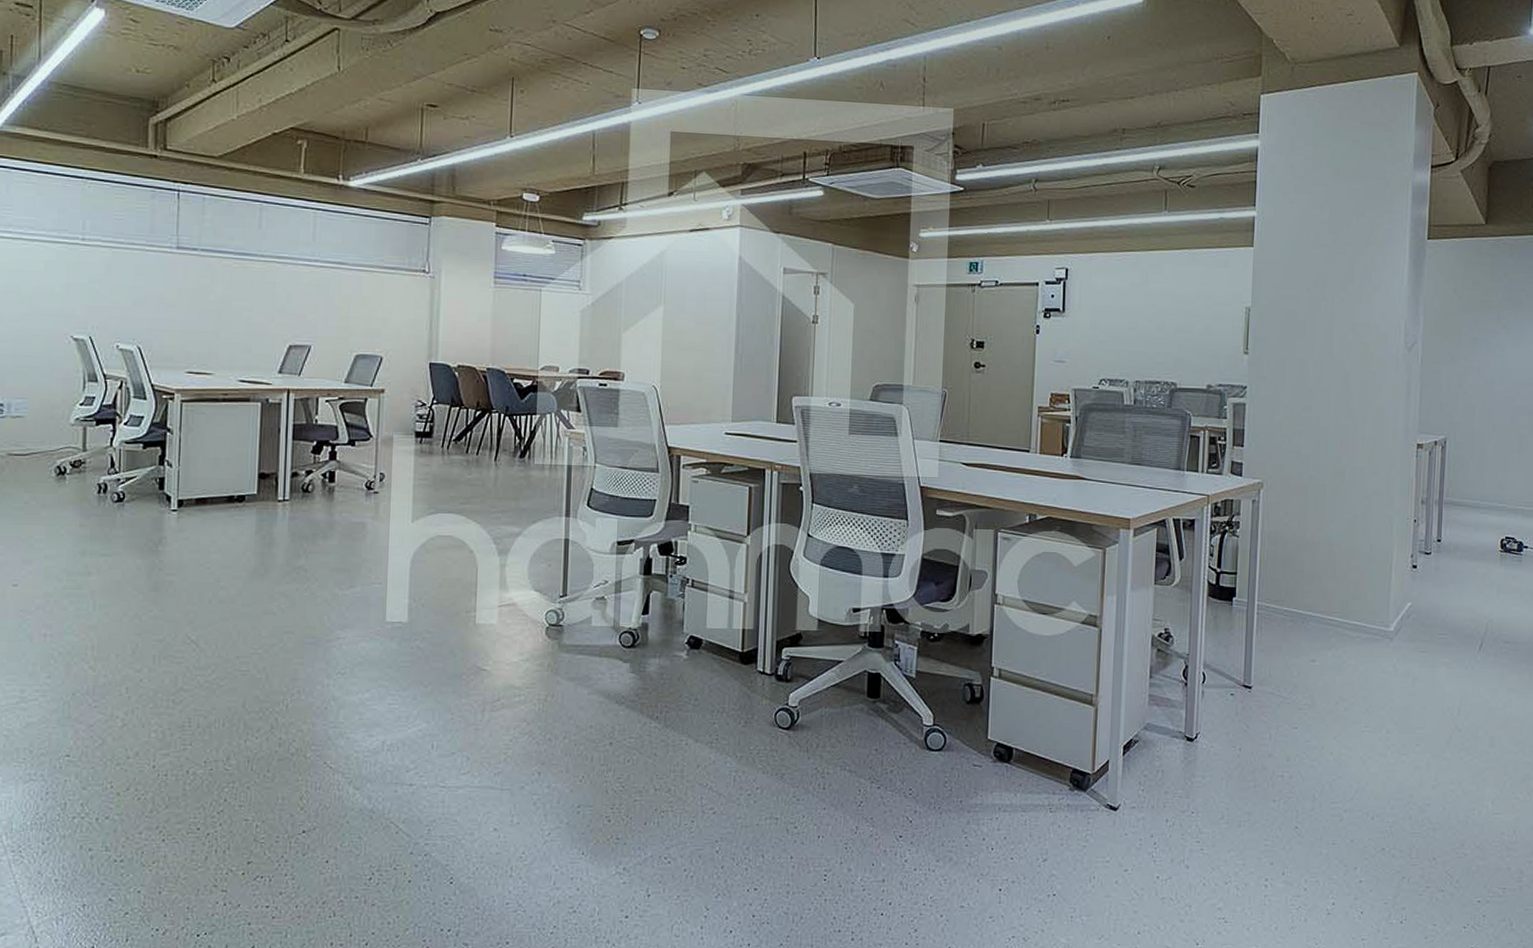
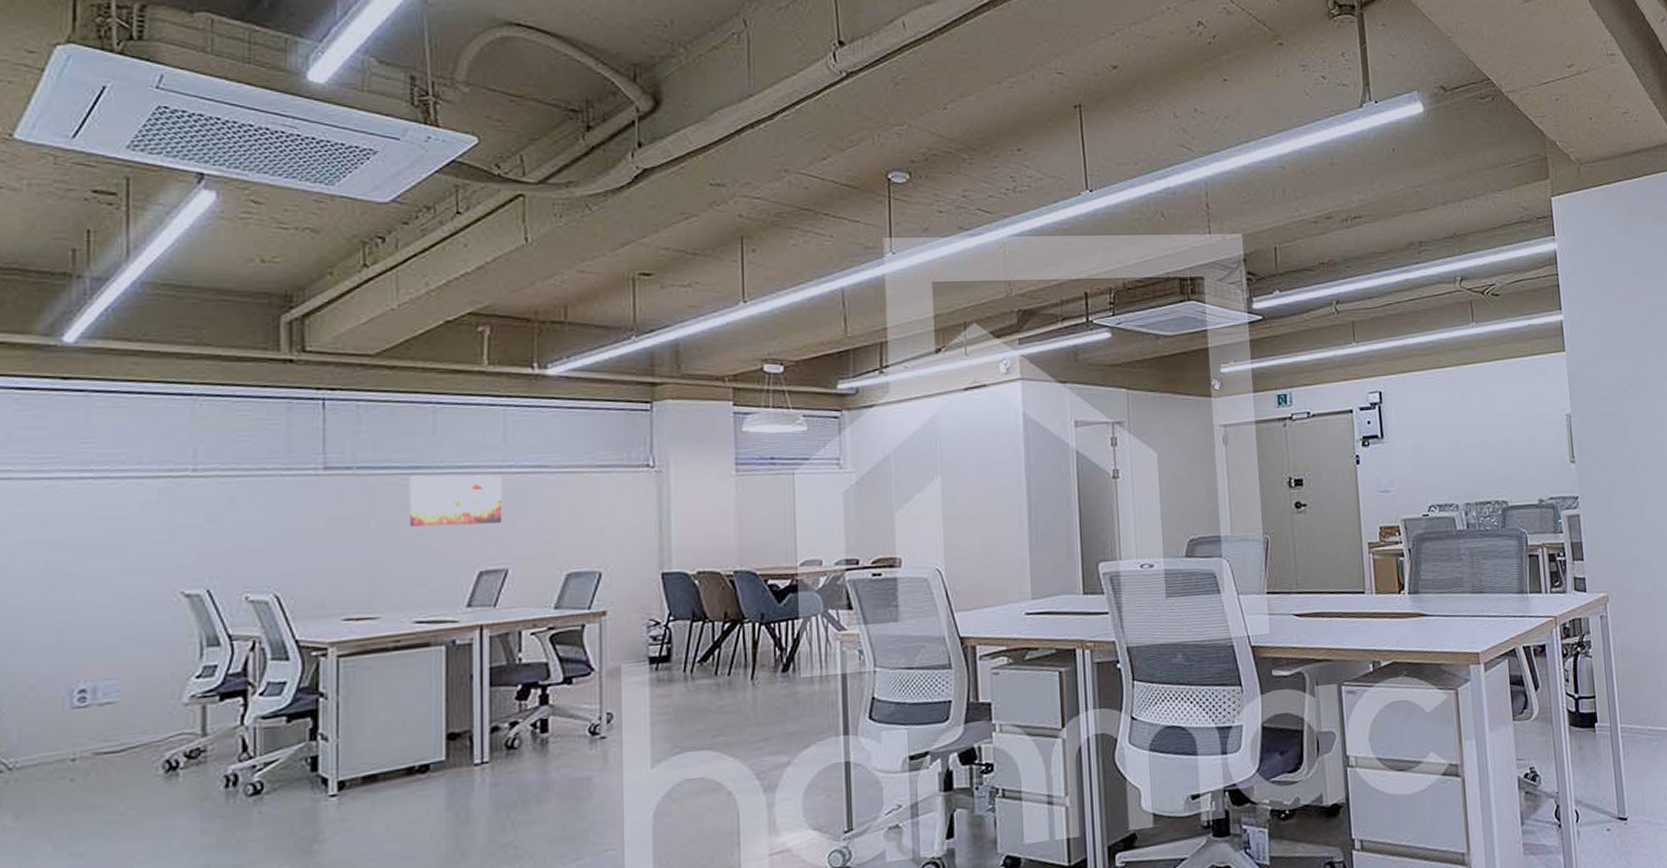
wall art: none [238,260,310,308] -> present [409,475,503,527]

